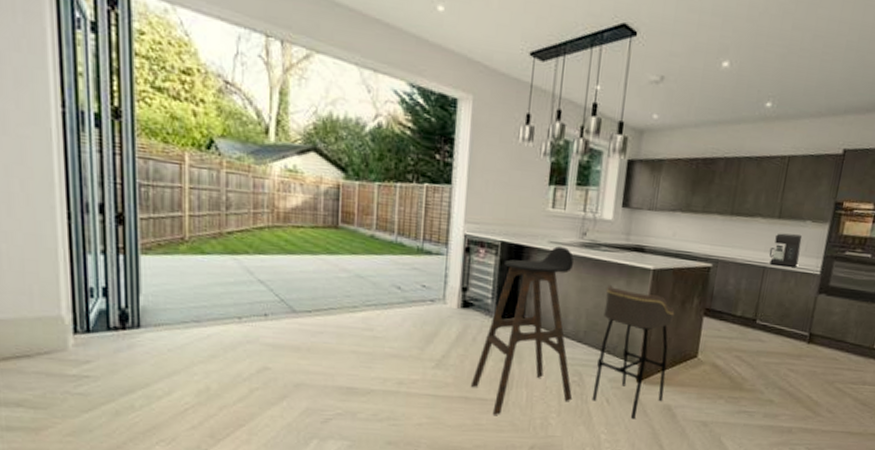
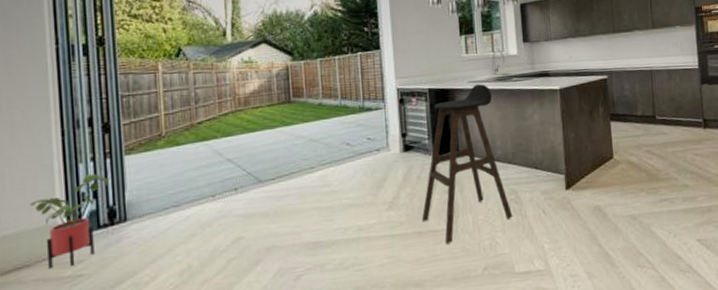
house plant: none [30,268,123,366] -> present [29,173,110,269]
bar stool: present [592,285,675,418] -> none [523,109,592,224]
coffee maker: present [769,233,803,267] -> none [652,39,678,67]

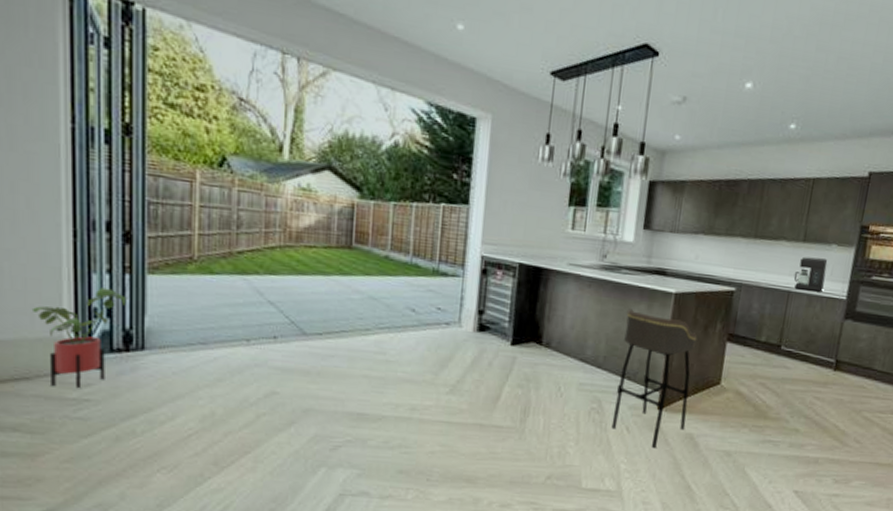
bar stool: present [421,84,513,244] -> none [485,269,593,443]
bar stool: none [523,109,592,224] -> present [611,309,698,447]
coffee maker: none [652,39,678,67] -> present [794,257,828,292]

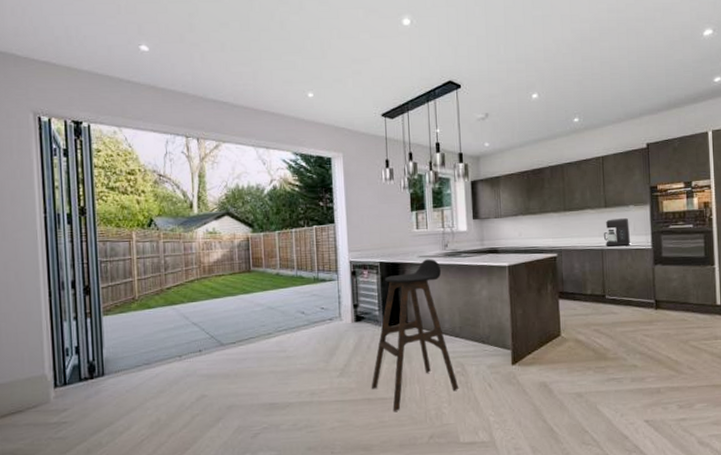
house plant: present [31,287,128,389] -> none [22,331,90,416]
bar stool: none [485,269,593,443] -> present [371,259,459,412]
bar stool: present [611,309,698,447] -> none [471,284,538,398]

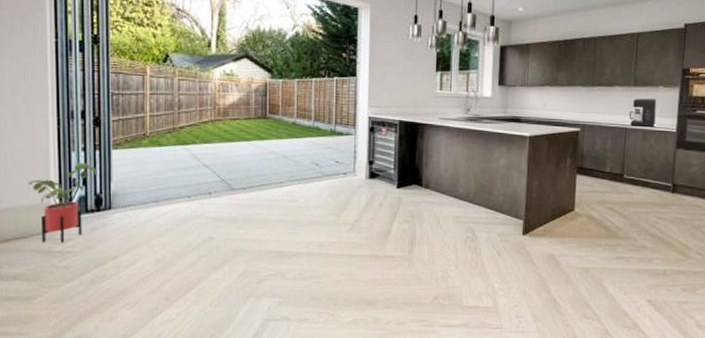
house plant: none [22,331,90,416] -> present [27,162,98,243]
bar stool: present [371,259,459,412] -> none [380,122,468,270]

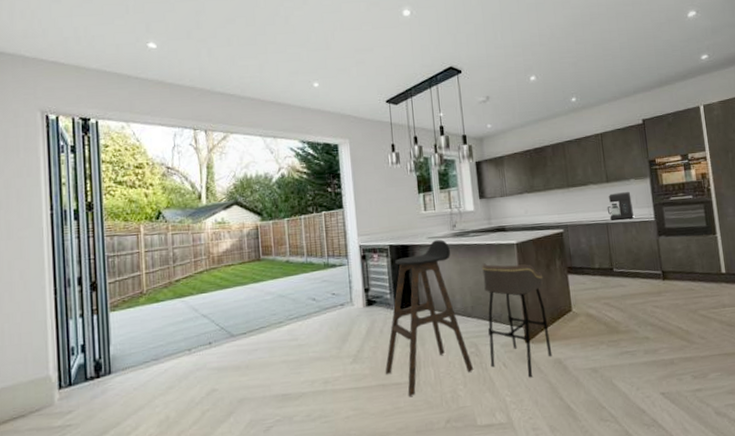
house plant: present [27,162,98,243] -> none [25,329,97,419]
bar stool: none [380,122,468,270] -> present [385,240,474,397]
bar stool: none [485,152,551,268] -> present [481,263,553,377]

